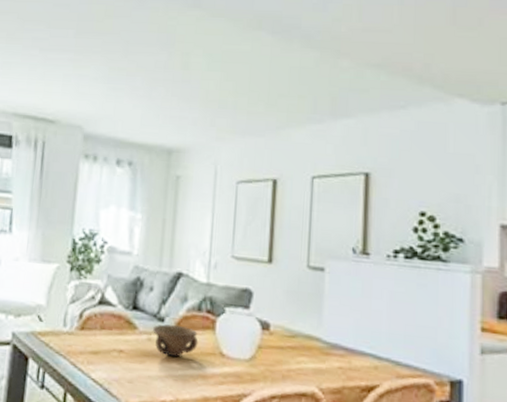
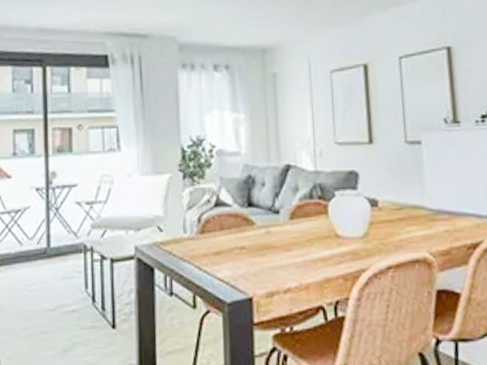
bowl: present [152,324,199,357] -> none [269,215,314,246]

